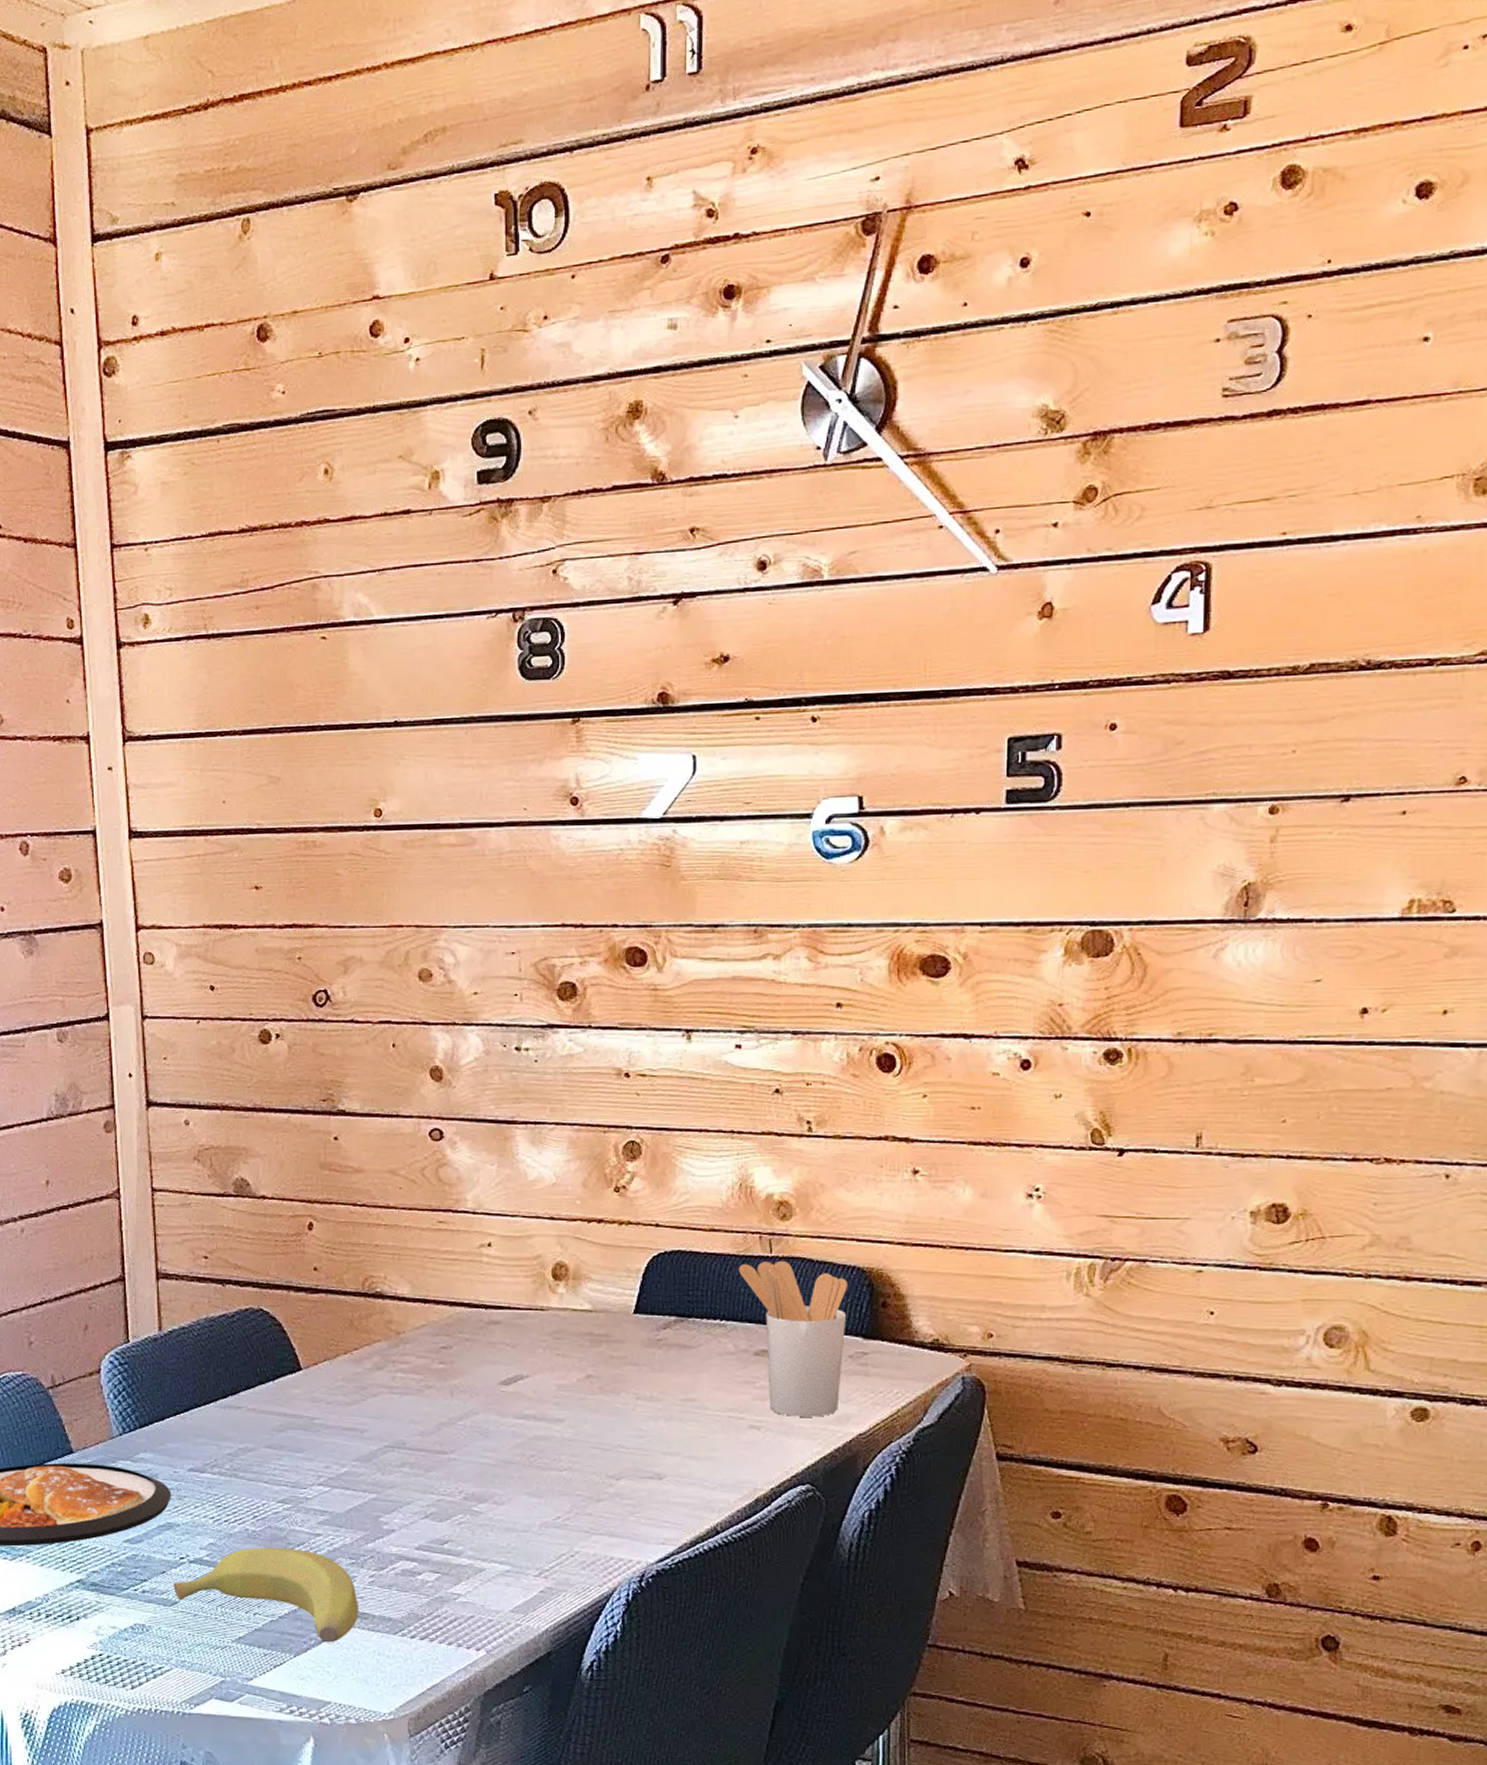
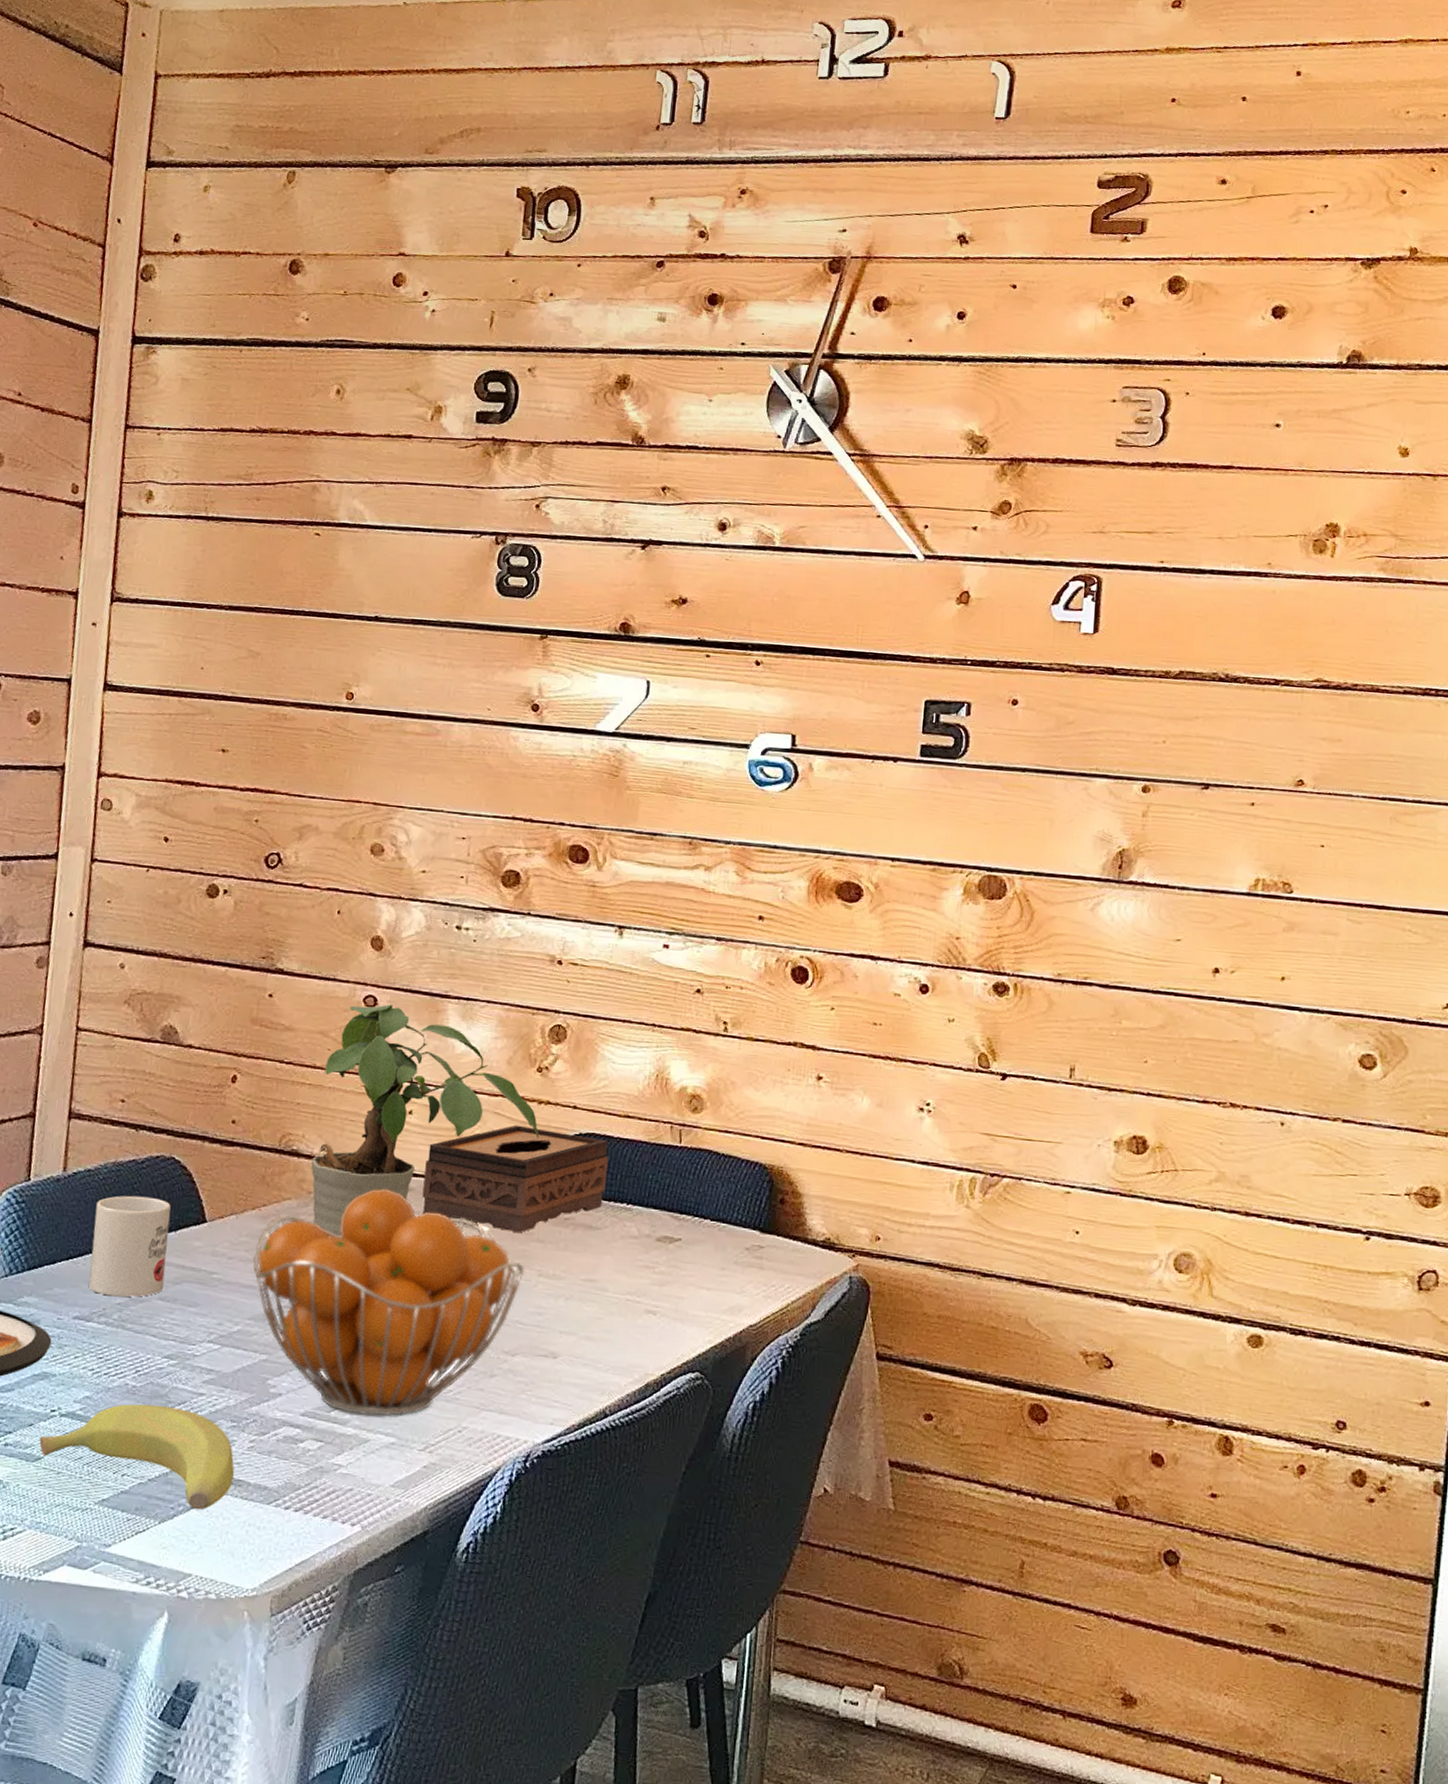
mug: none [195,1349,268,1448] -> present [88,1195,171,1297]
fruit basket: none [351,1325,622,1546] -> present [253,1189,525,1416]
potted plant: none [396,1136,623,1376] -> present [311,1004,540,1238]
tissue box: none [510,1248,697,1358] -> present [422,1125,609,1233]
utensil holder: present [739,1260,847,1417] -> none [649,1151,750,1306]

